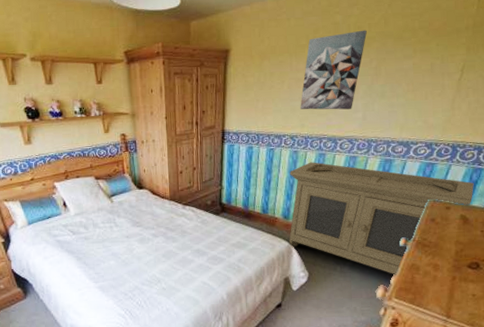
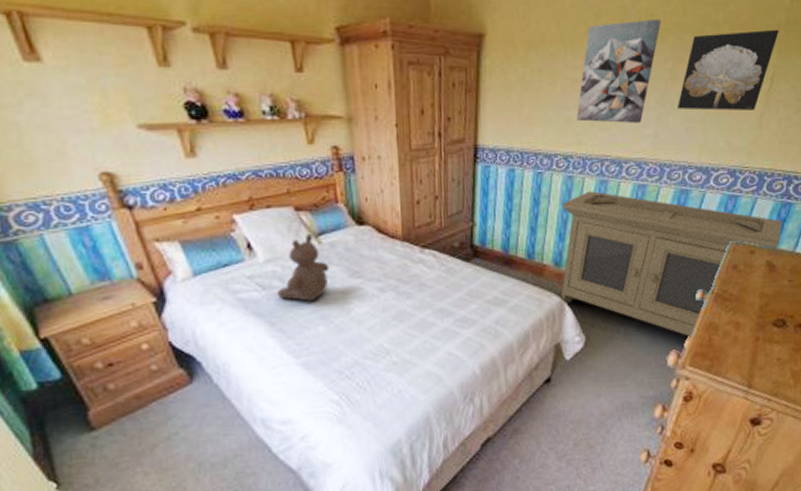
bear: none [82,196,119,243] -> present [276,234,330,302]
wall art: none [382,31,467,98] -> present [678,29,779,111]

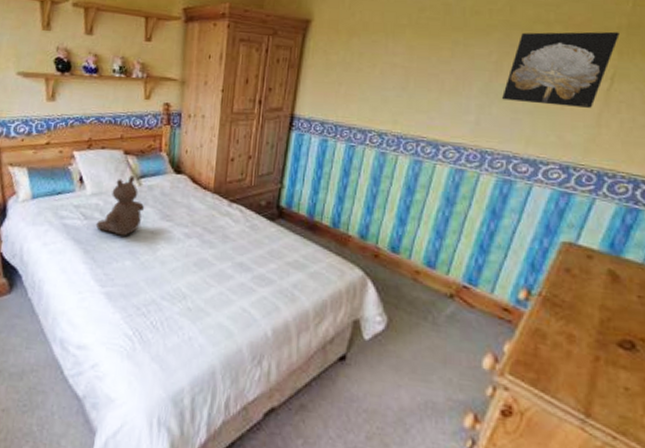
storage cabinet: present [560,191,782,337] -> none [363,169,628,341]
wall art: present [576,19,661,123] -> none [394,15,486,109]

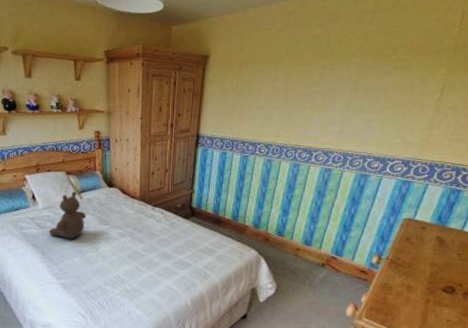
wall art: present [502,31,620,108] -> none [360,52,448,114]

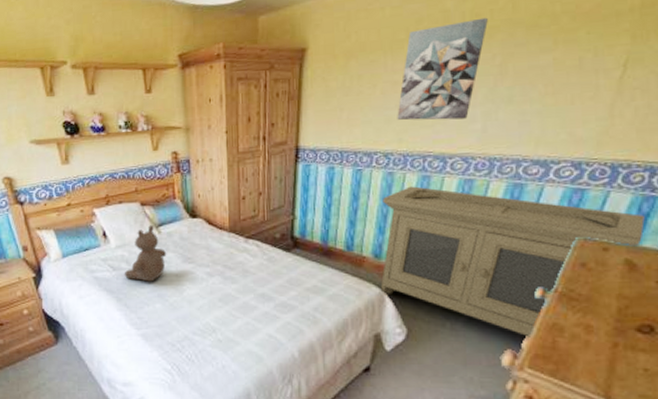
storage cabinet: none [258,172,451,294] -> present [380,186,645,337]
wall art: none [276,44,347,122] -> present [397,17,488,121]

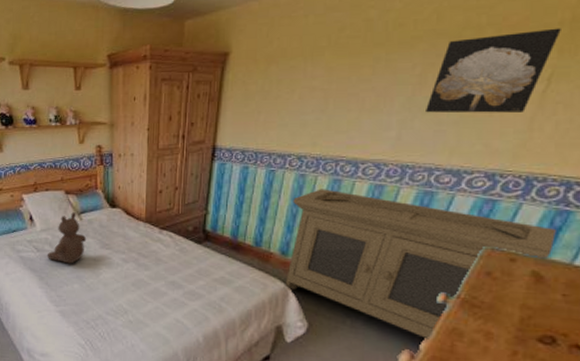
wall art: present [397,17,488,121] -> none [313,27,411,126]
wall art: none [509,14,632,103] -> present [426,28,561,113]

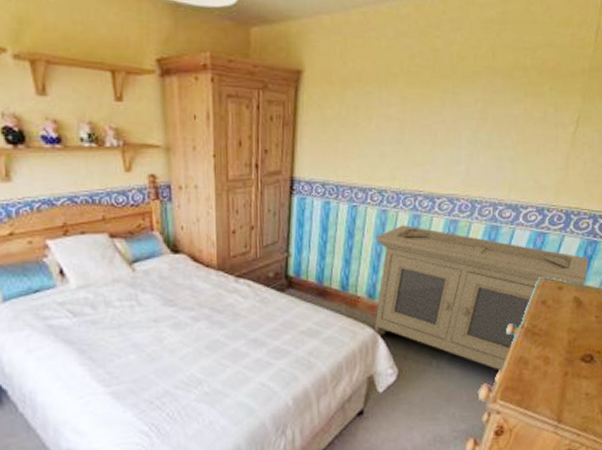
bear: present [47,212,87,264] -> none [88,261,143,329]
wall art: present [426,28,561,113] -> none [488,75,583,151]

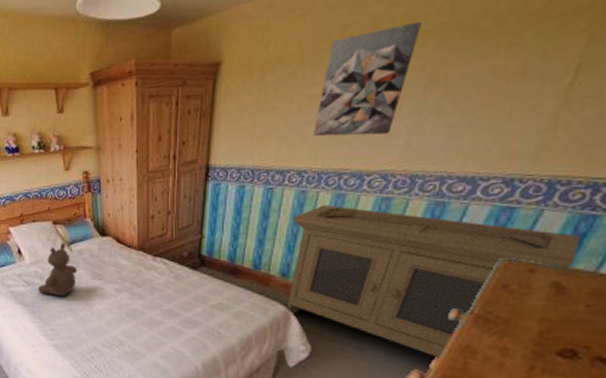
bear: none [88,261,143,329] -> present [37,243,78,297]
wall art: none [391,61,472,160] -> present [313,21,421,137]

